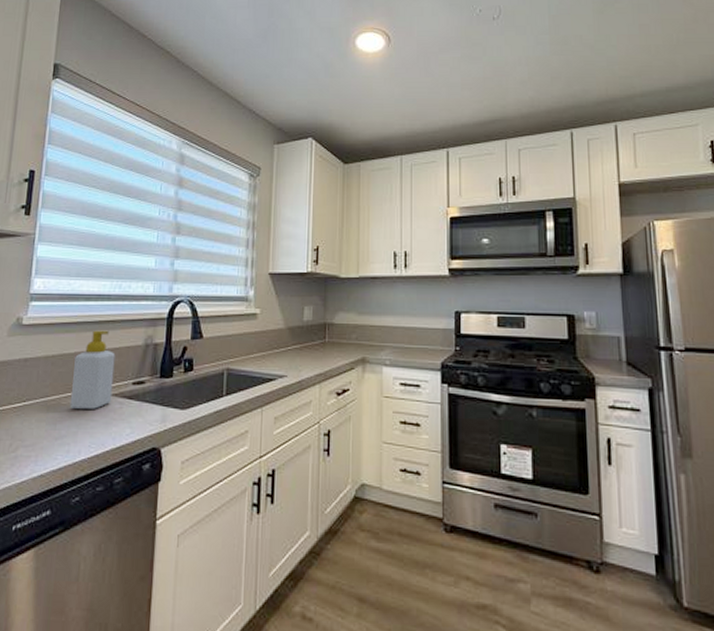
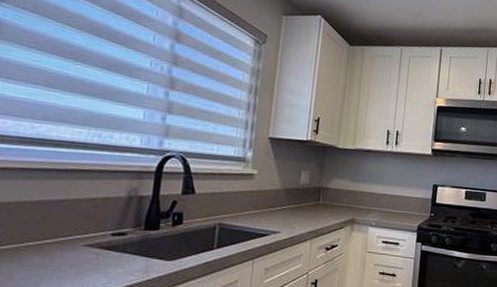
soap bottle: present [69,330,116,409] -> none [30,178,92,259]

